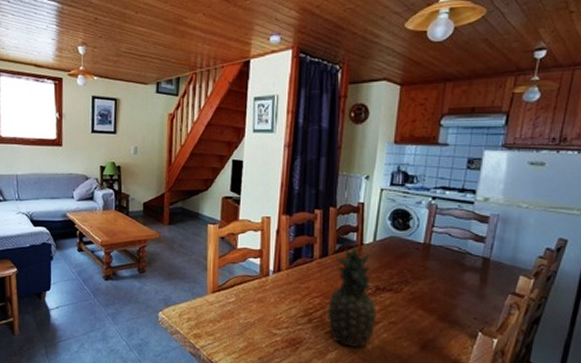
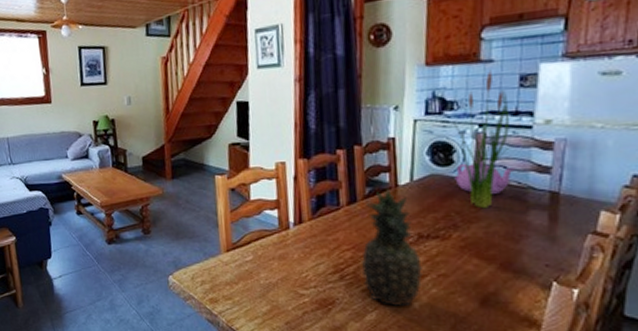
teapot: none [409,229,458,256] -> present [454,162,516,194]
plant: none [411,152,457,269] -> present [452,69,510,209]

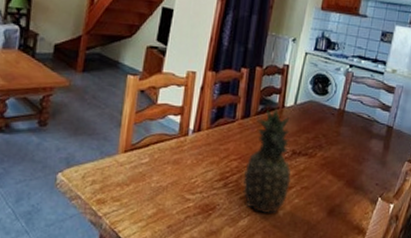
plant: present [452,69,510,209] -> none [332,23,372,134]
teapot: present [454,162,516,194] -> none [326,95,369,123]

